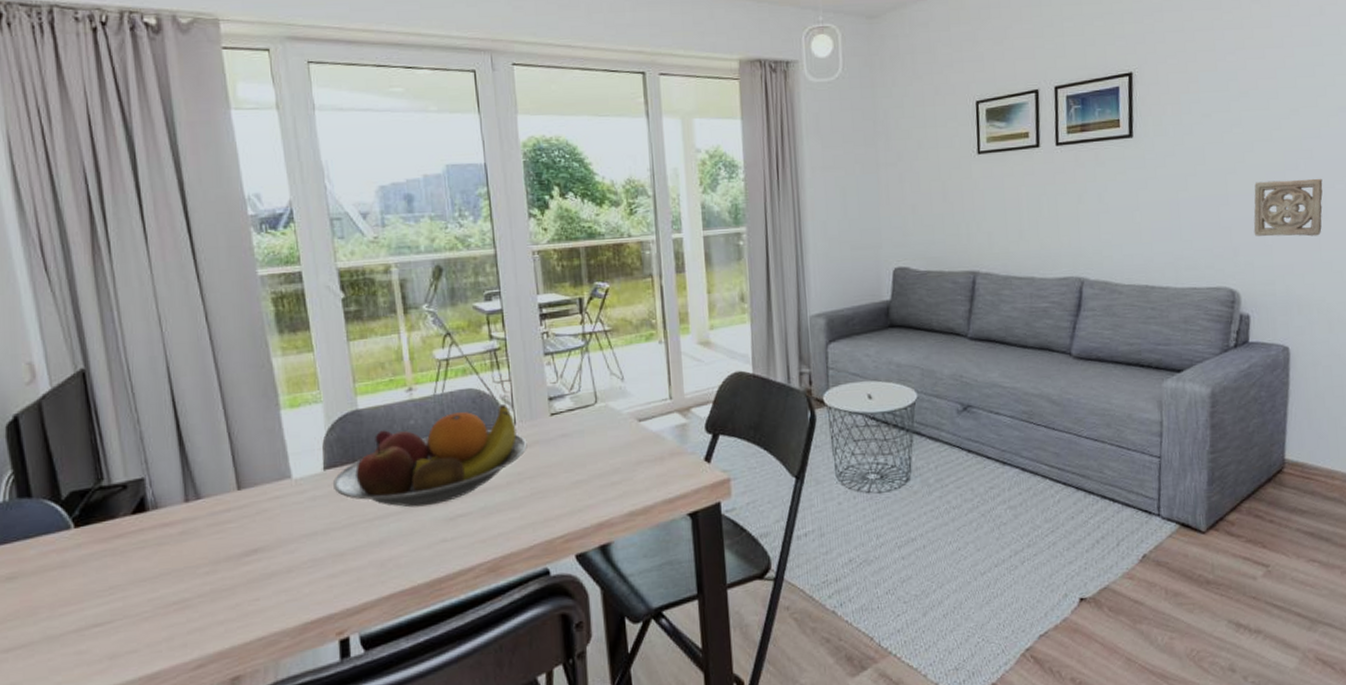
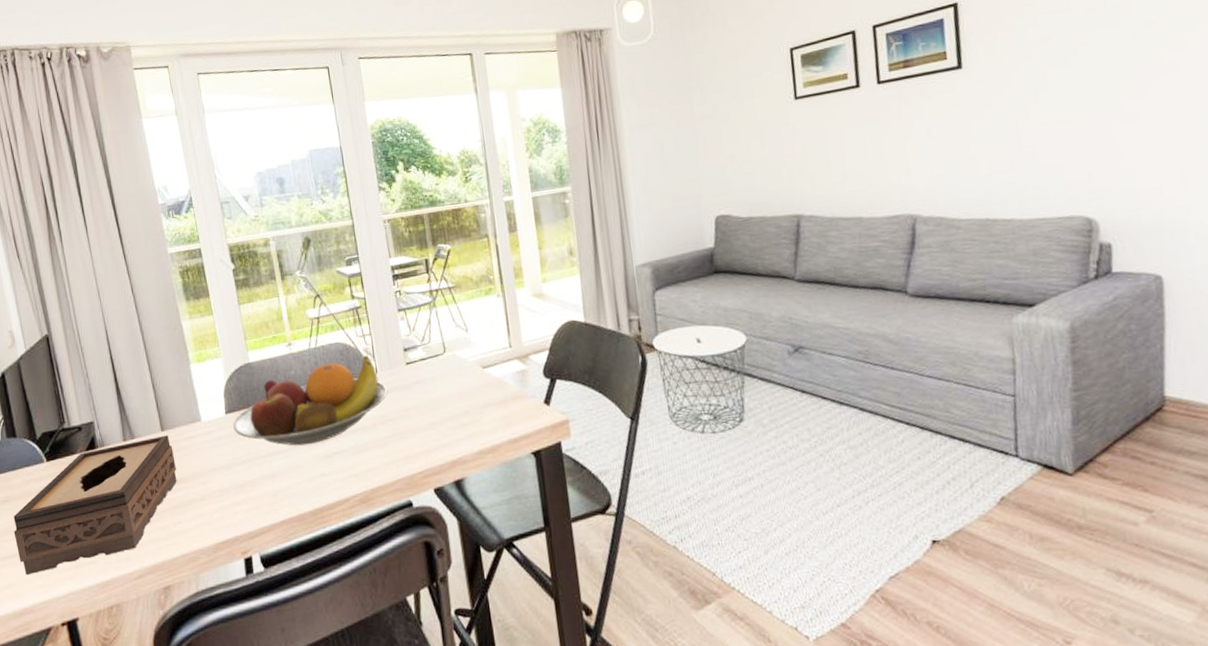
tissue box: none [22,494,256,671] -> present [13,435,177,576]
wall ornament: present [1253,178,1323,237] -> none [1108,92,1195,160]

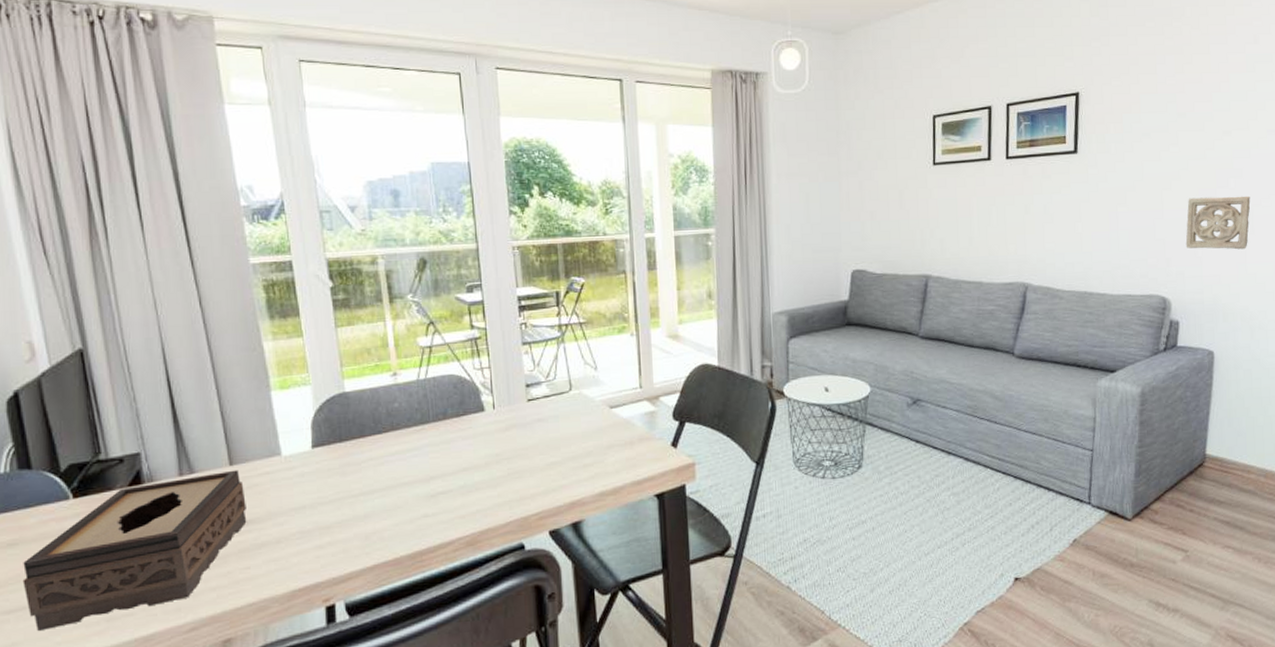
fruit bowl: present [233,355,388,446] -> none [321,389,505,485]
wall ornament: none [1108,92,1195,160] -> present [1185,196,1251,250]

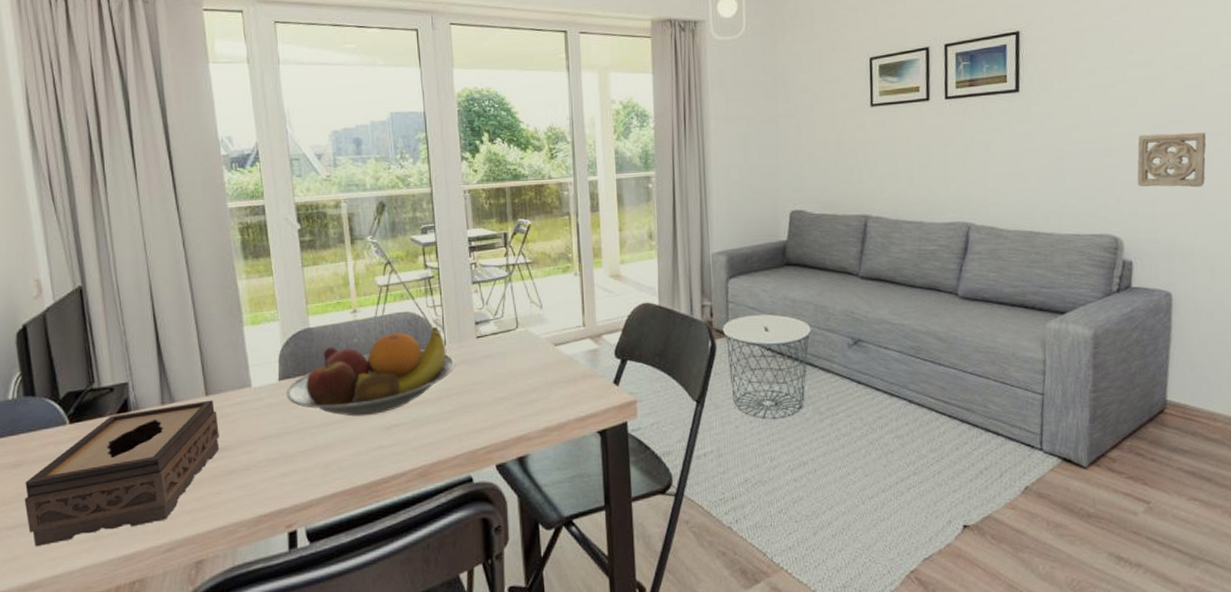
fruit bowl: none [321,389,505,485] -> present [287,326,456,417]

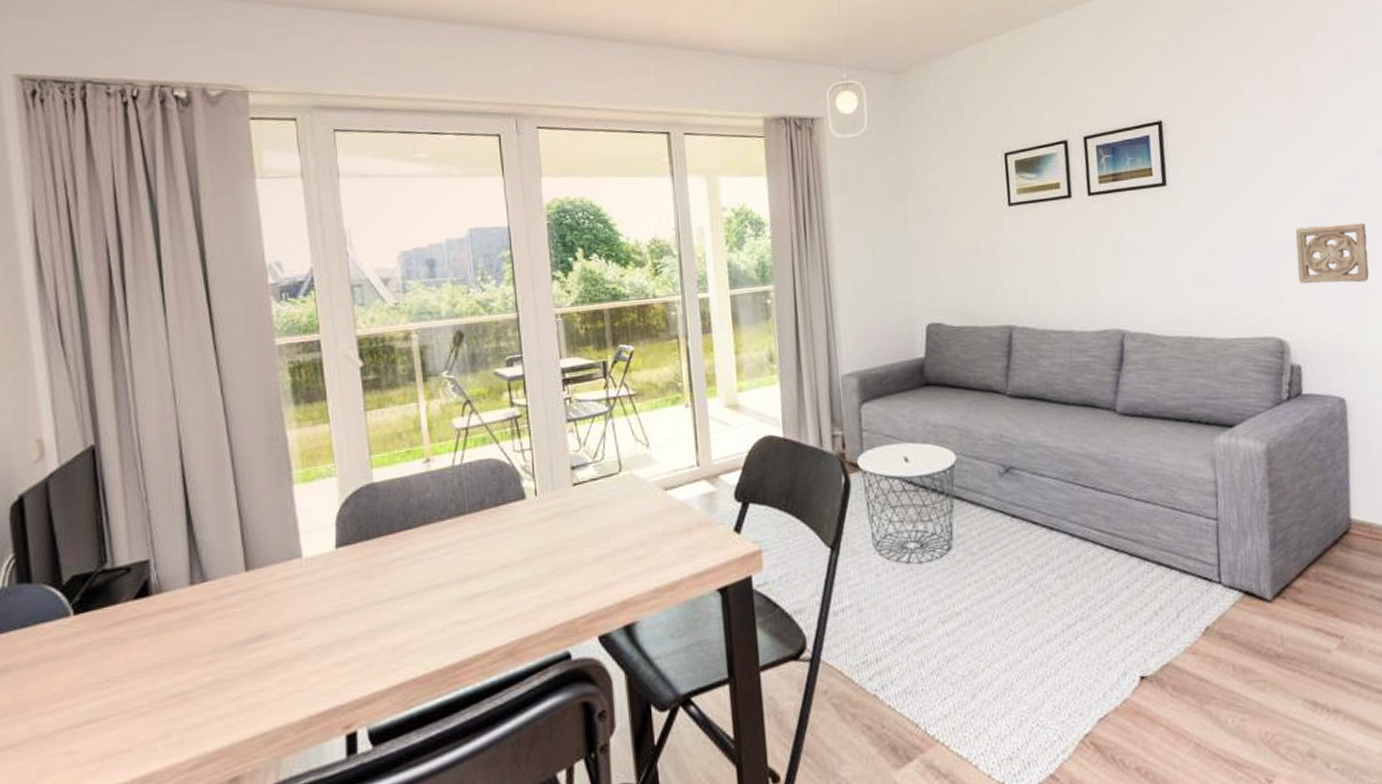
tissue box: present [24,400,219,547] -> none [12,575,262,774]
fruit bowl: present [287,326,456,417] -> none [345,473,549,587]

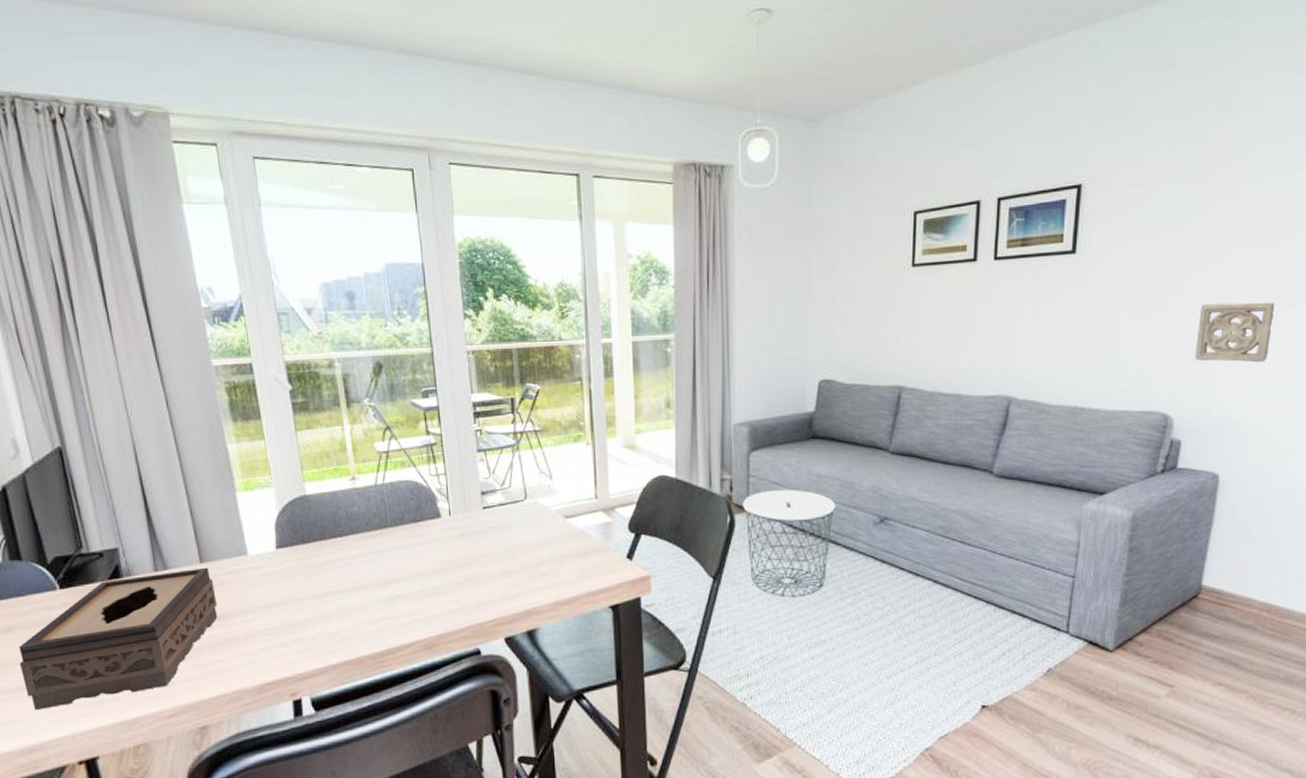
tissue box: none [12,575,262,774] -> present [19,567,218,711]

